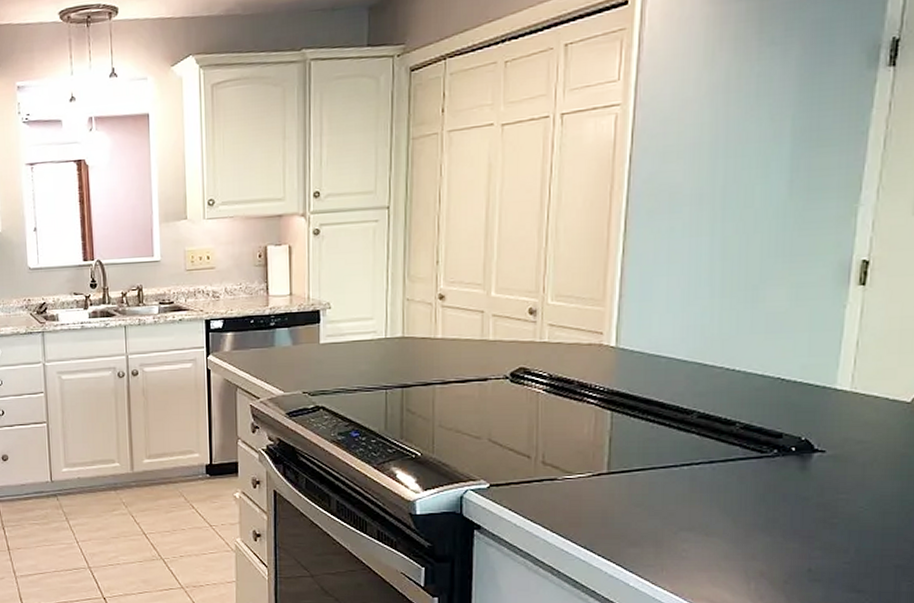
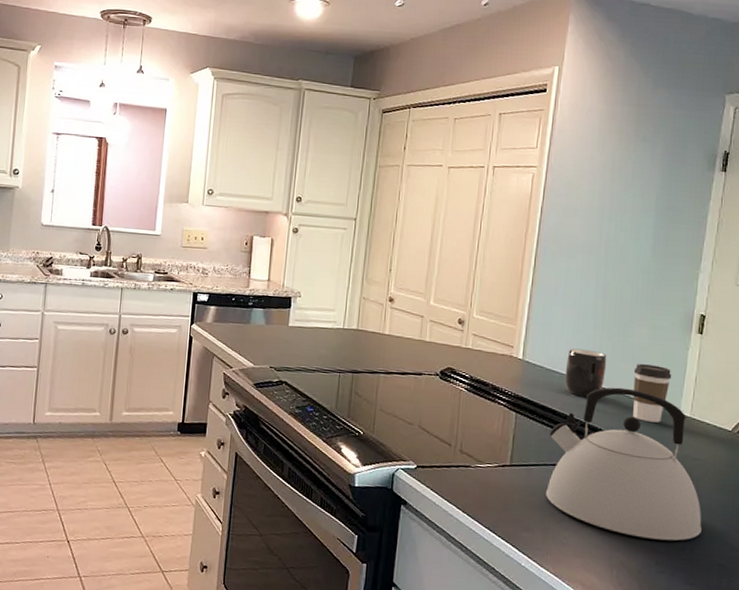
kettle: none [656,365,871,543] -> present [546,387,702,541]
mug: none [673,324,731,383] -> present [564,348,607,397]
coffee cup: none [768,332,823,403] -> present [633,363,672,423]

